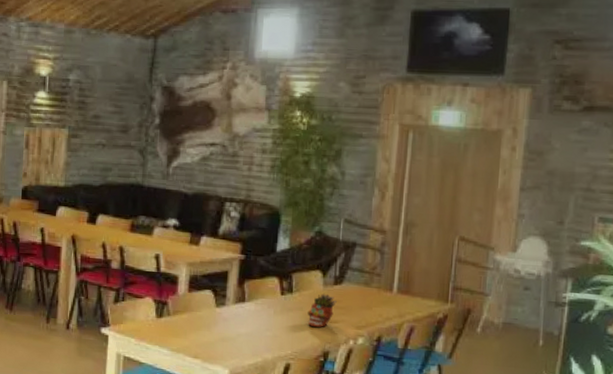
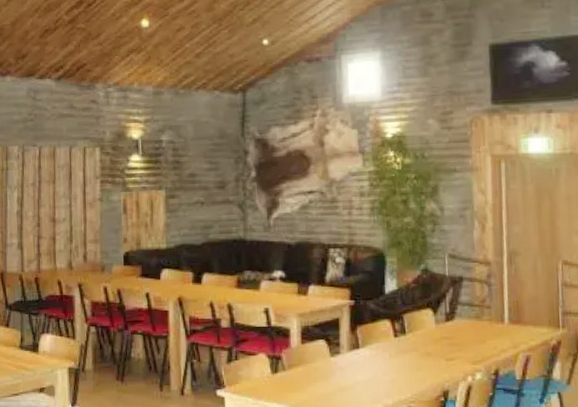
succulent planter: present [307,293,337,328] -> none [423,331,450,367]

